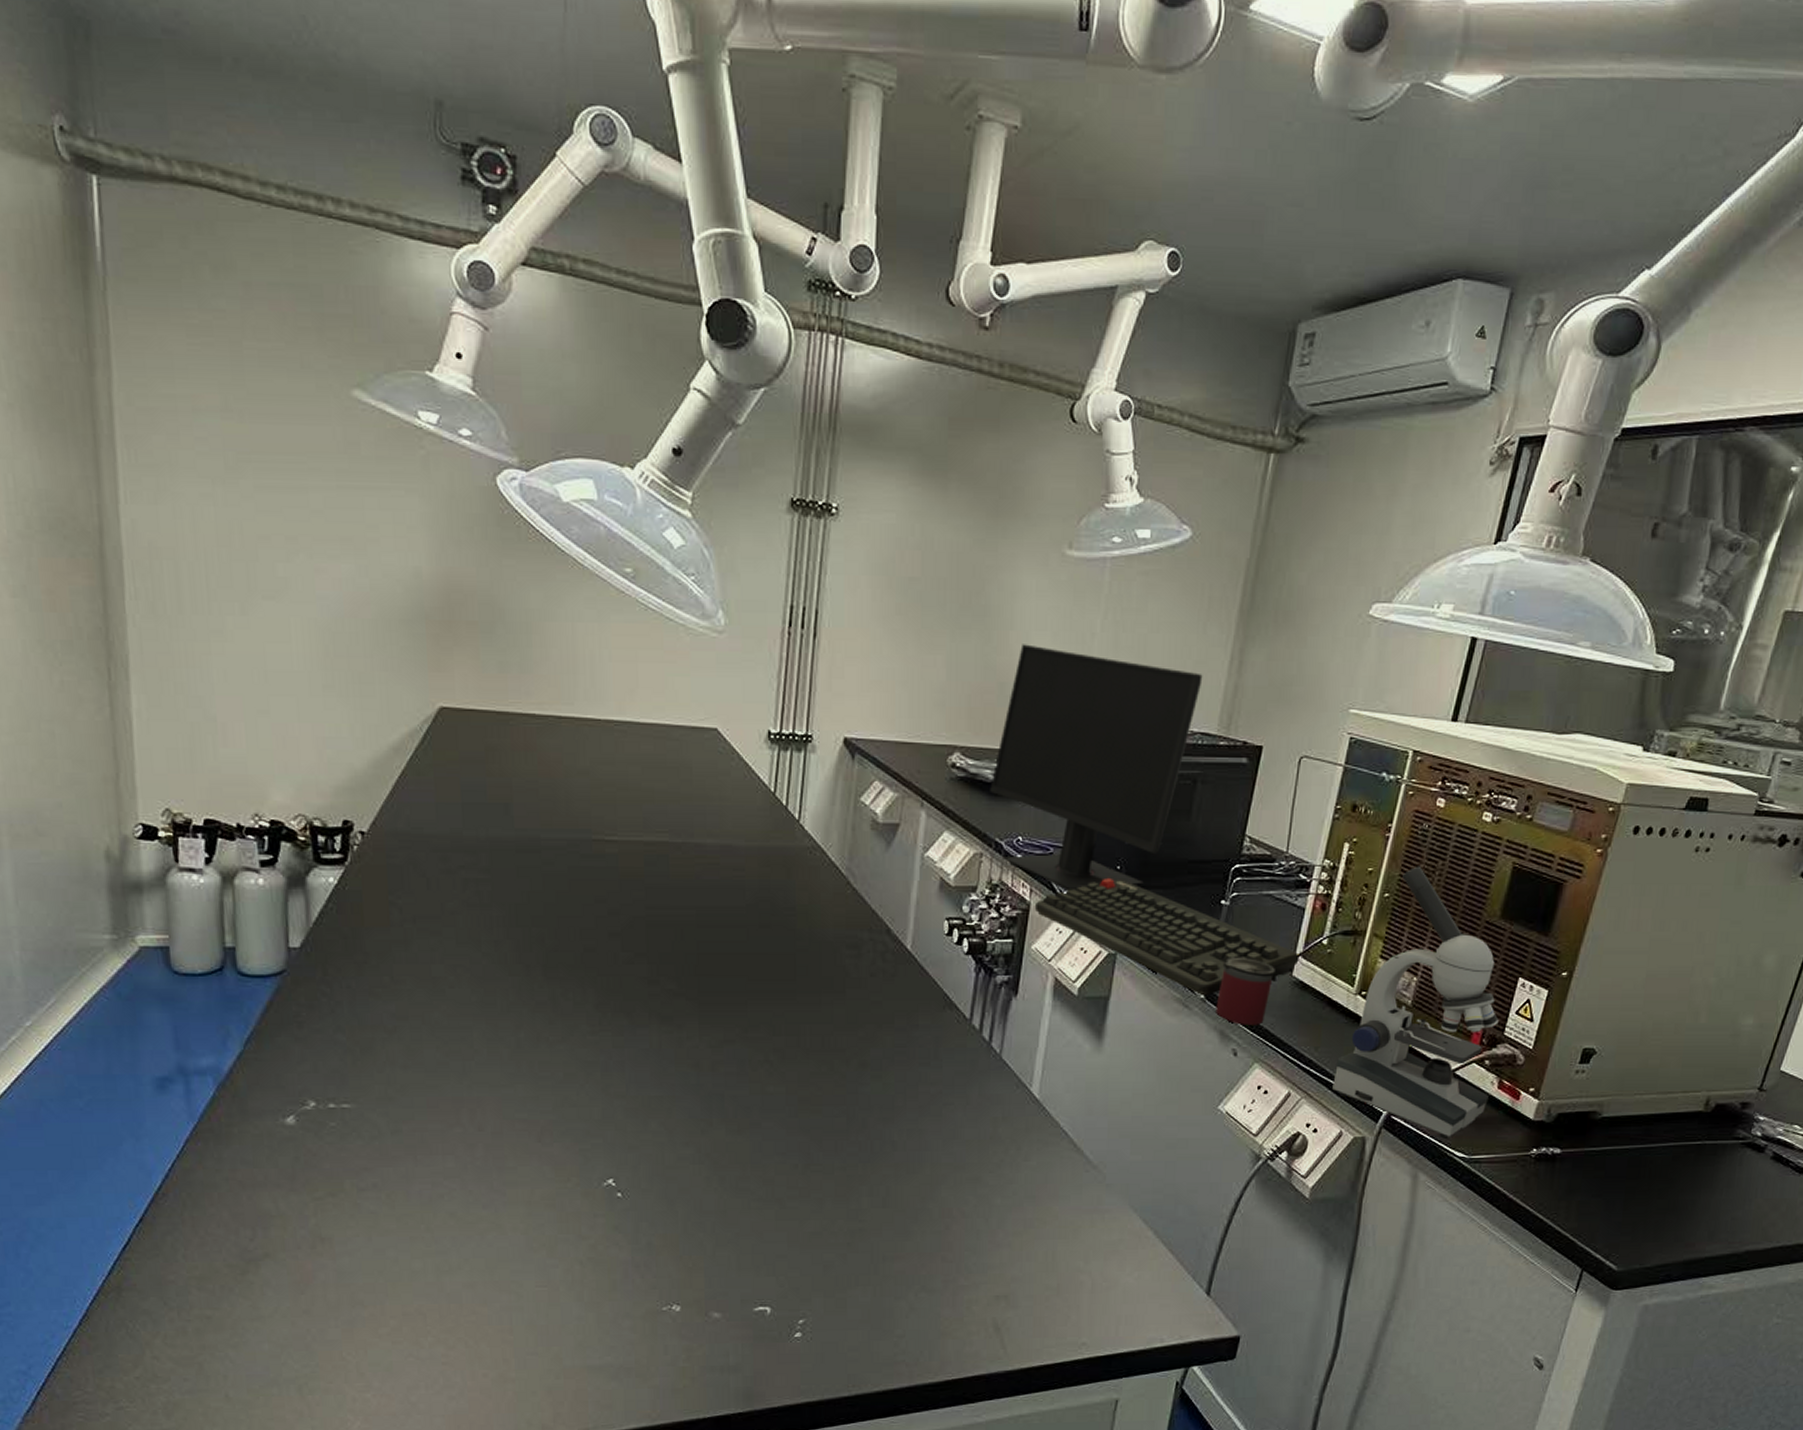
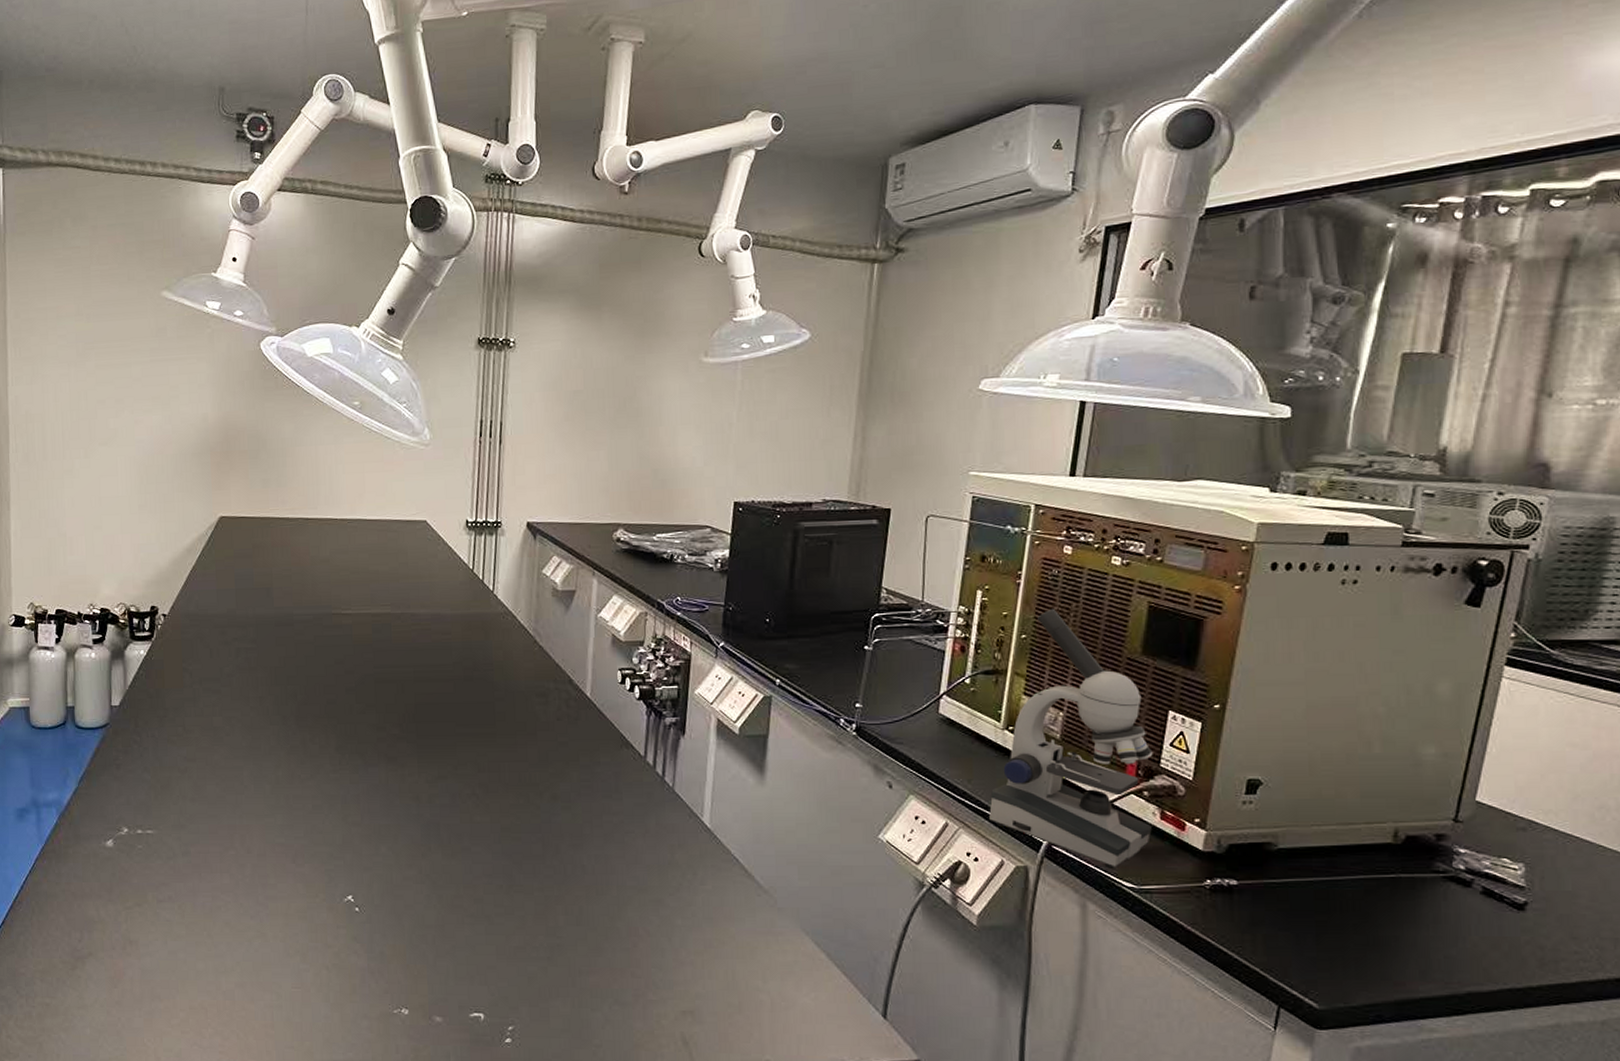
computer monitor: present [990,644,1203,891] -> none [650,436,831,642]
computer keyboard: present [1034,877,1299,996] -> none [695,629,944,733]
beverage cup: present [1216,957,1275,1025] -> none [868,697,922,760]

